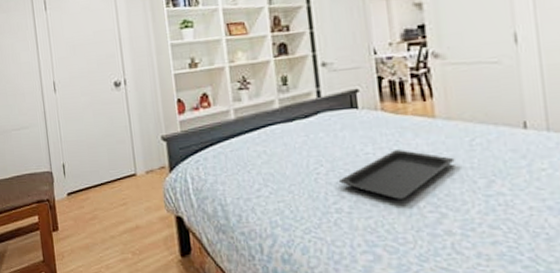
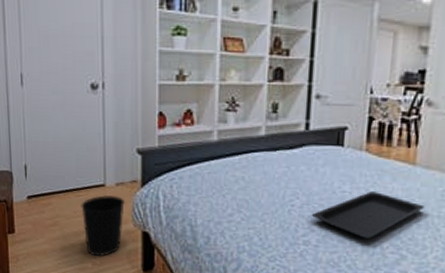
wastebasket: none [116,184,157,245] -> present [81,195,126,256]

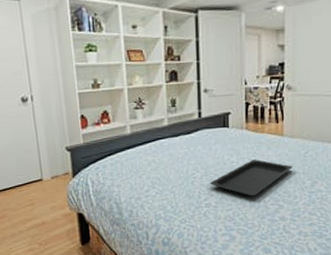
wastebasket: present [81,195,126,256] -> none [23,187,62,238]

